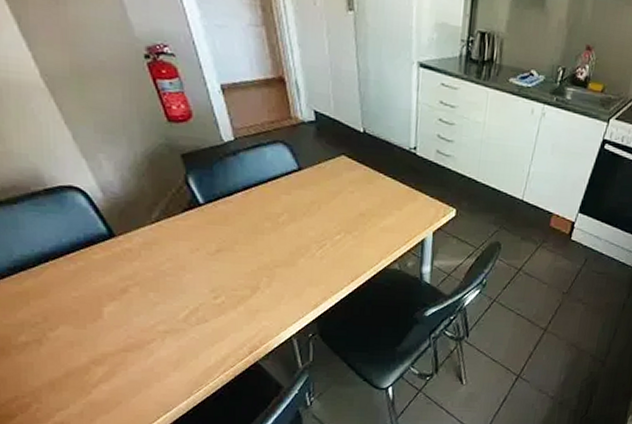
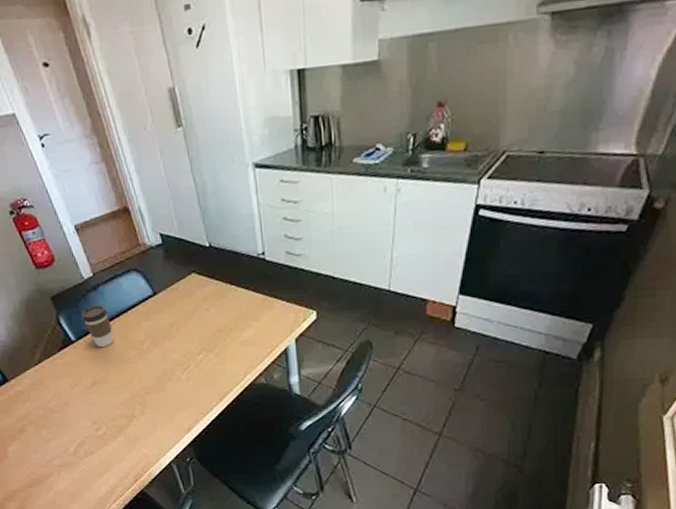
coffee cup: none [214,170,249,215] -> present [81,305,115,348]

